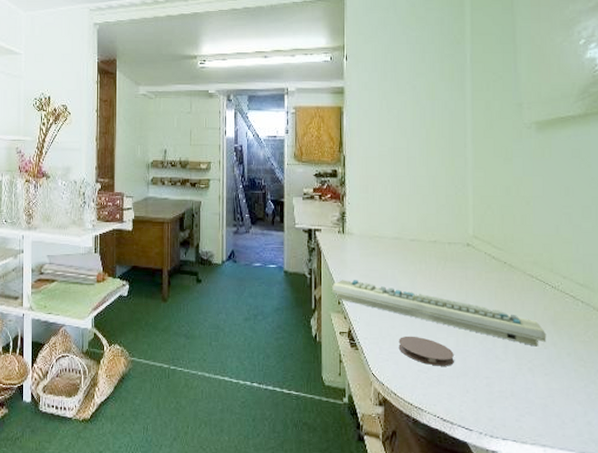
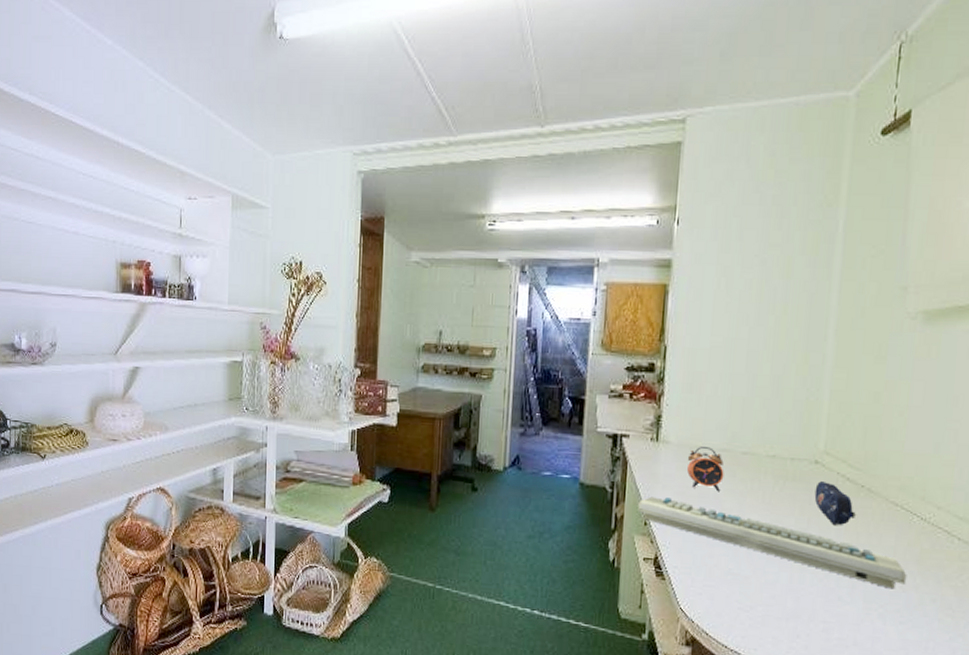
alarm clock: none [368,236,398,273] -> present [687,447,724,492]
coaster: present [398,336,454,366] -> none [715,567,785,606]
pencil case: none [469,260,502,295] -> present [814,481,856,525]

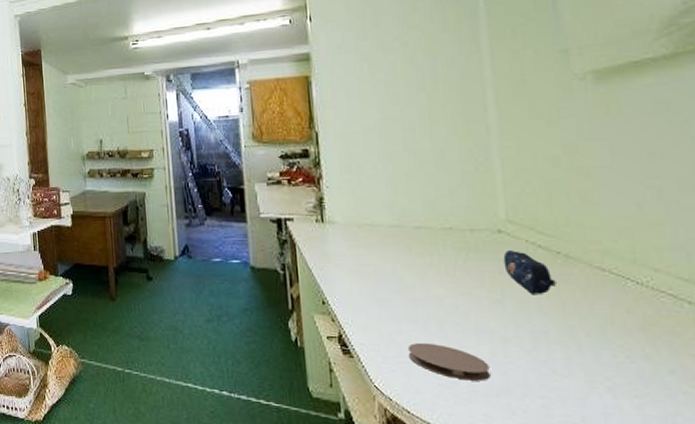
keyboard: present [638,496,906,589] -> none [313,276,632,360]
alarm clock: present [687,447,724,492] -> none [356,224,399,268]
coaster: none [715,567,785,606] -> present [407,342,490,381]

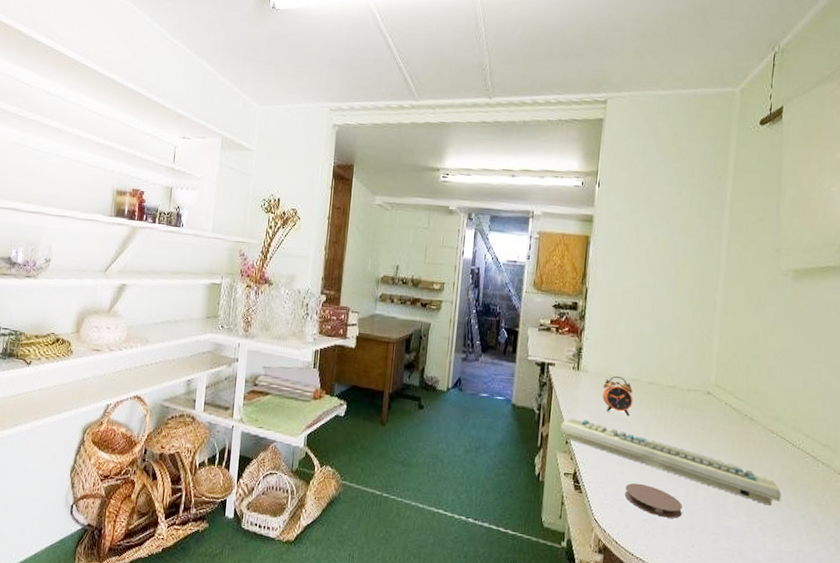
keyboard: none [313,276,632,360] -> present [560,418,781,506]
alarm clock: none [356,224,399,268] -> present [603,376,633,417]
pencil case: present [503,250,556,294] -> none [707,410,740,448]

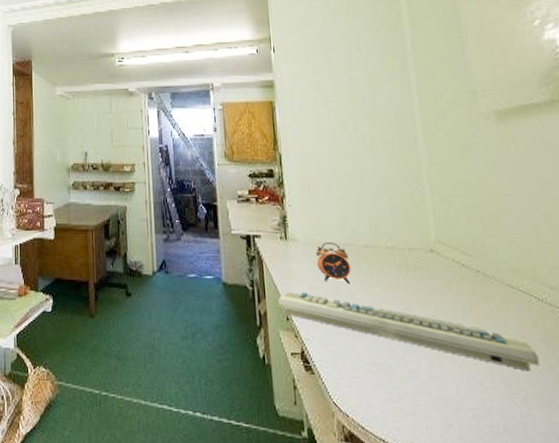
coaster: present [624,483,683,518] -> none [360,357,430,395]

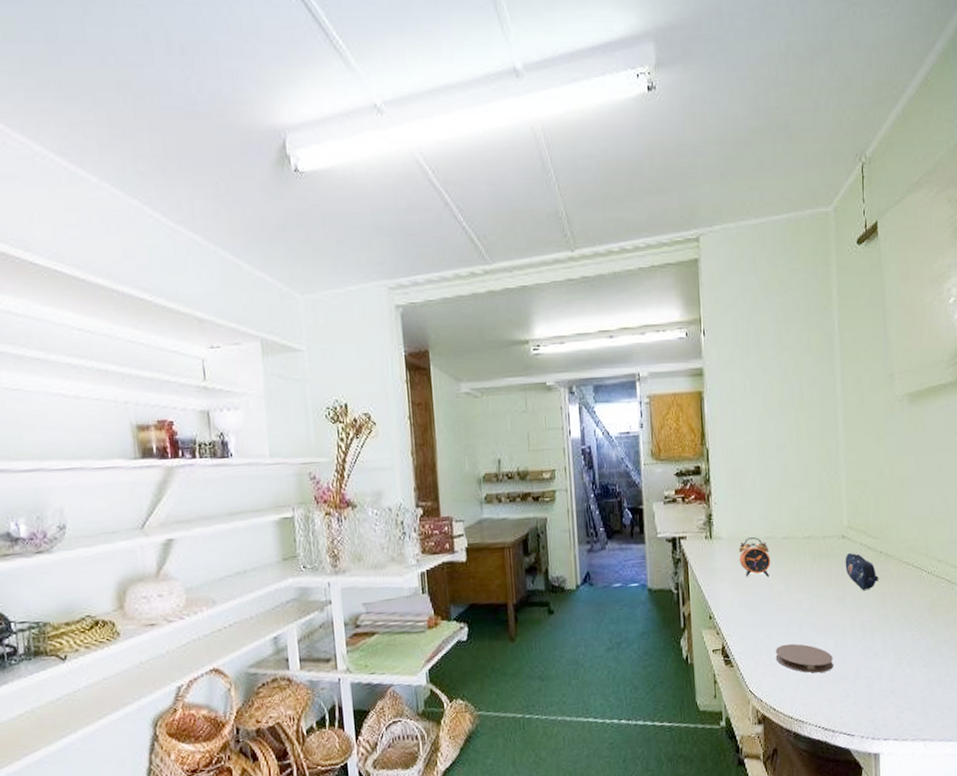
keyboard: present [278,292,539,371] -> none [702,589,923,638]
coaster: none [360,357,430,395] -> present [775,643,833,673]
pencil case: none [435,269,478,310] -> present [845,553,879,590]

